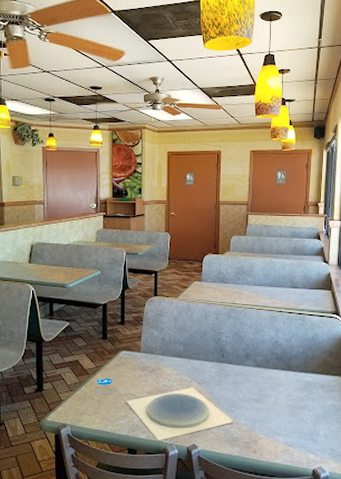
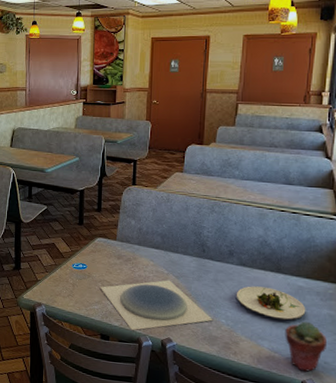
salad plate: none [253,385,314,415] -> present [236,286,306,321]
potted succulent: none [297,413,332,460] -> present [285,321,327,372]

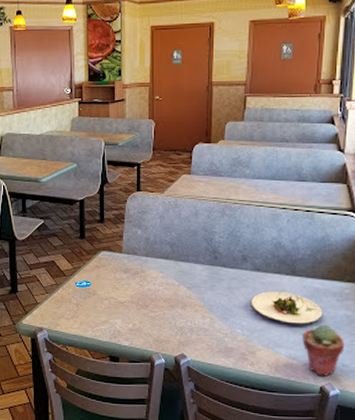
plate: present [99,280,213,331] -> none [106,292,228,350]

